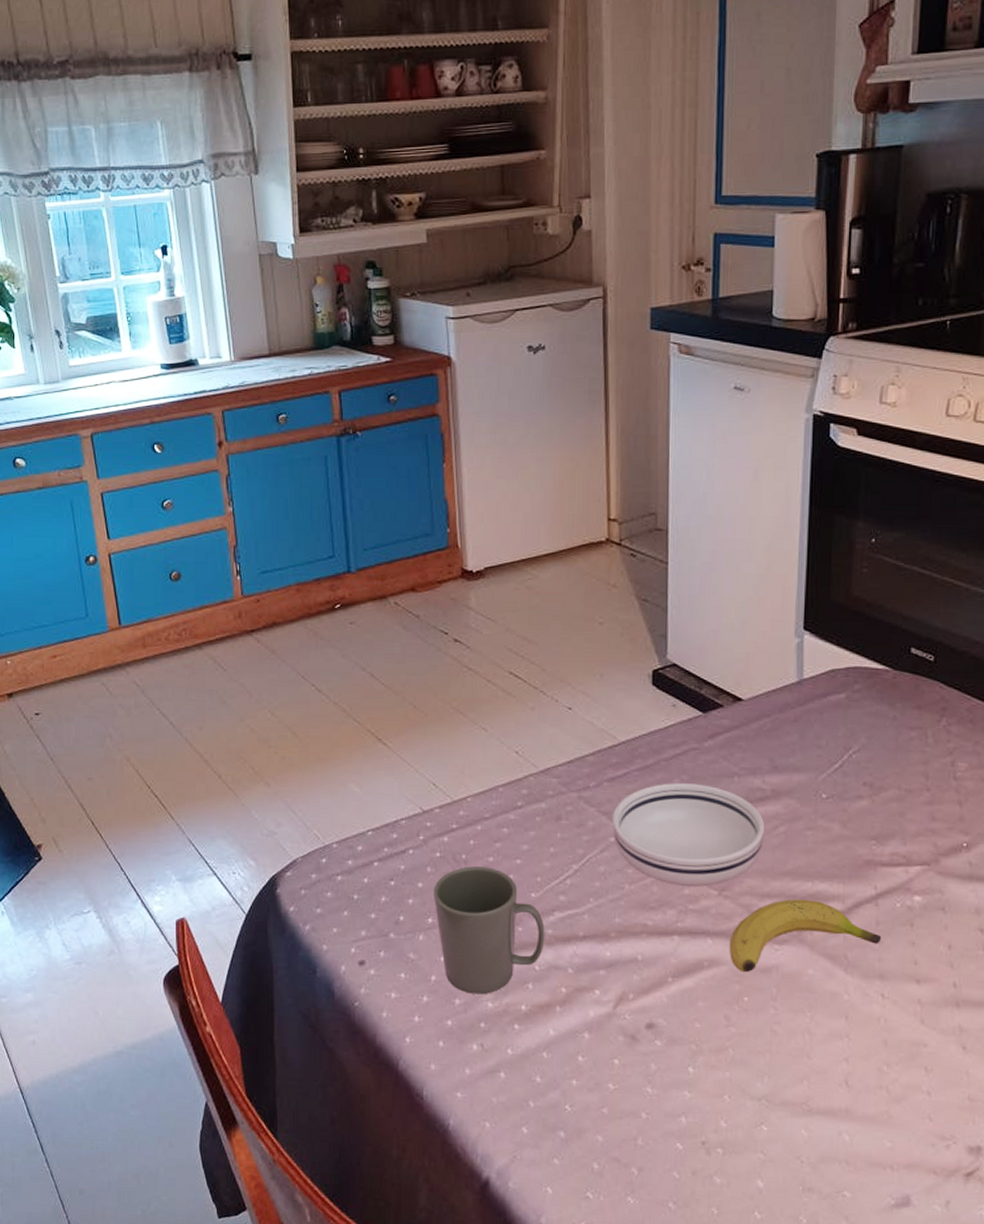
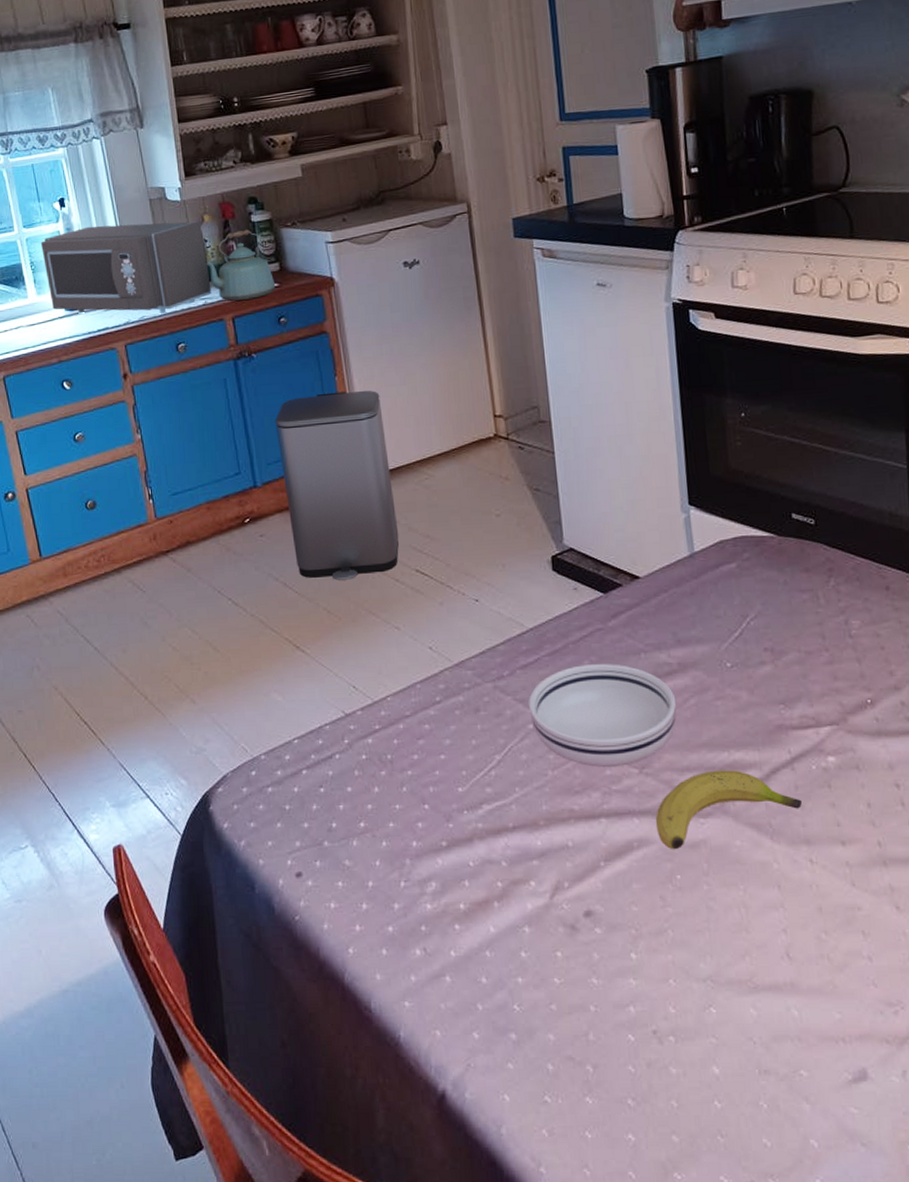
microwave: none [139,279,319,381] -> present [41,221,212,314]
kettle: none [313,296,388,374] -> present [204,229,276,302]
pedal bin: none [375,480,495,676] -> present [274,390,399,580]
mug: present [433,866,545,995] -> none [363,765,476,897]

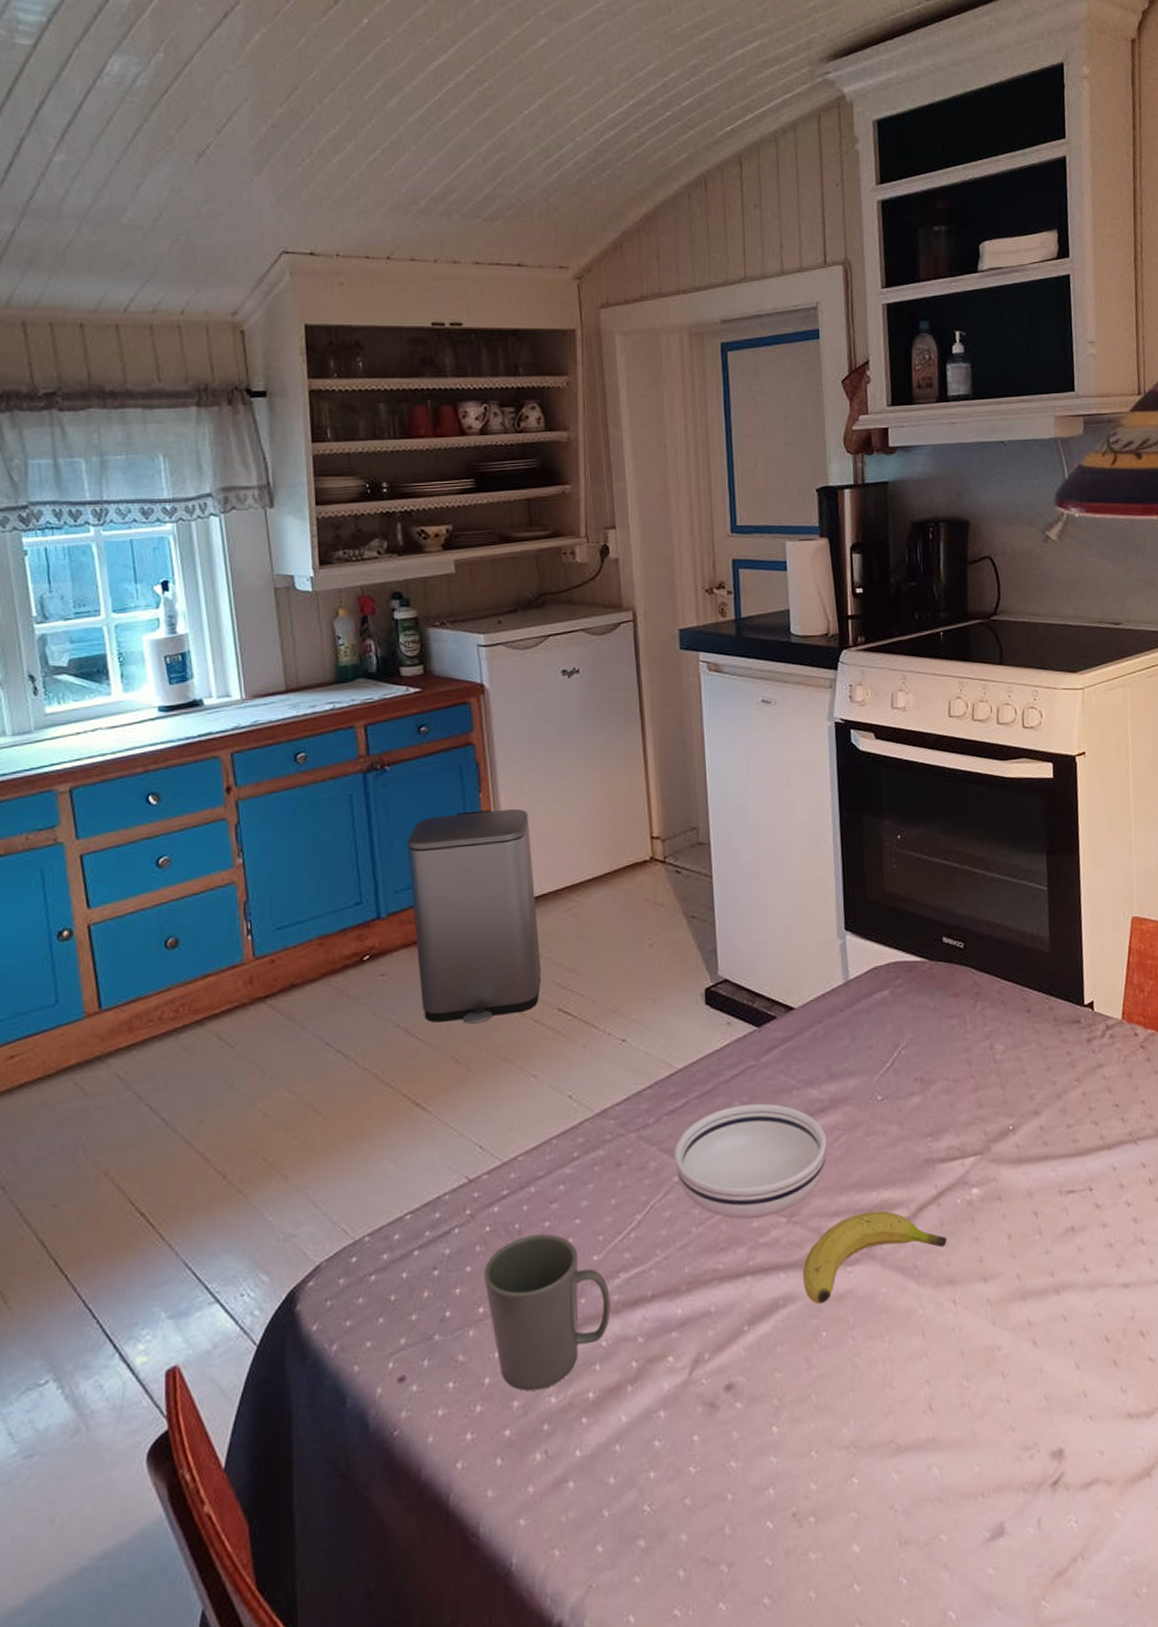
microwave: present [41,221,212,314] -> none [134,614,342,719]
kettle: present [204,229,276,302] -> none [336,627,418,707]
mug: none [363,765,476,897] -> present [484,1234,611,1391]

